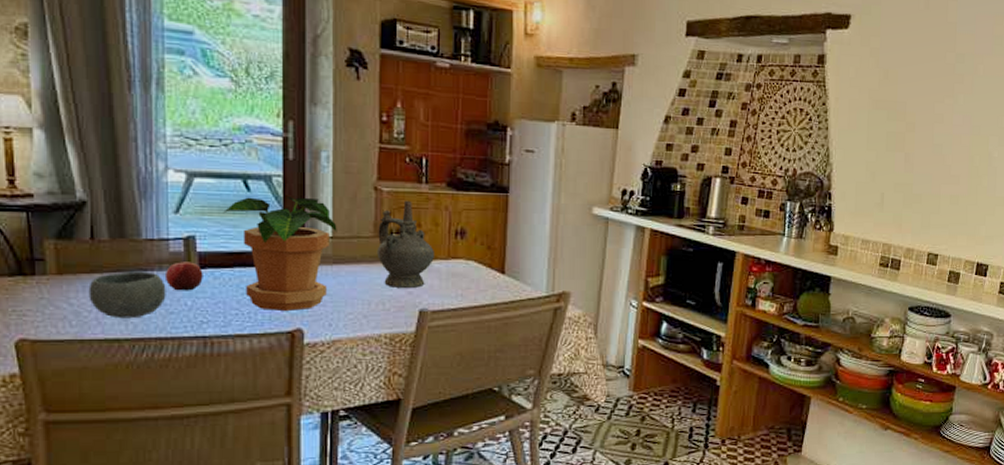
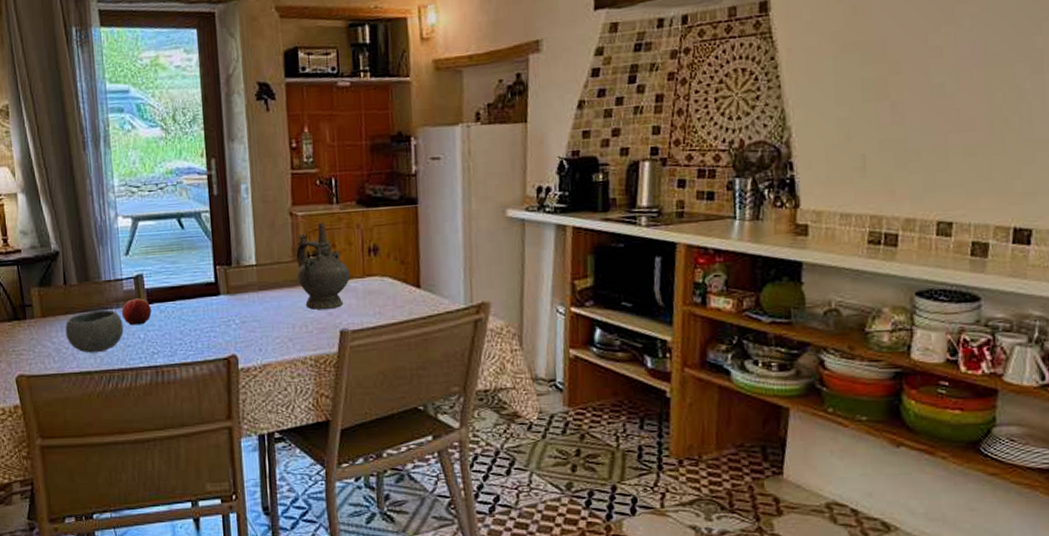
potted plant: present [223,197,337,311] -> none [163,229,260,339]

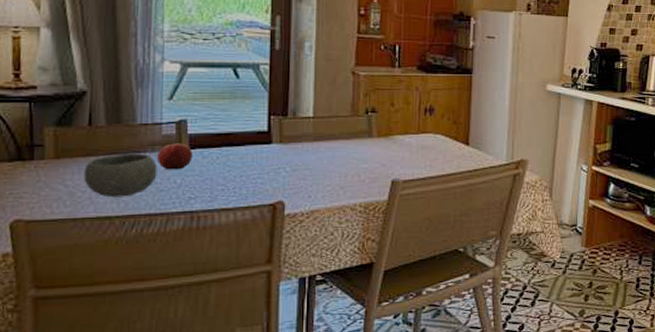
ceremonial vessel: present [296,222,350,310] -> none [353,83,405,161]

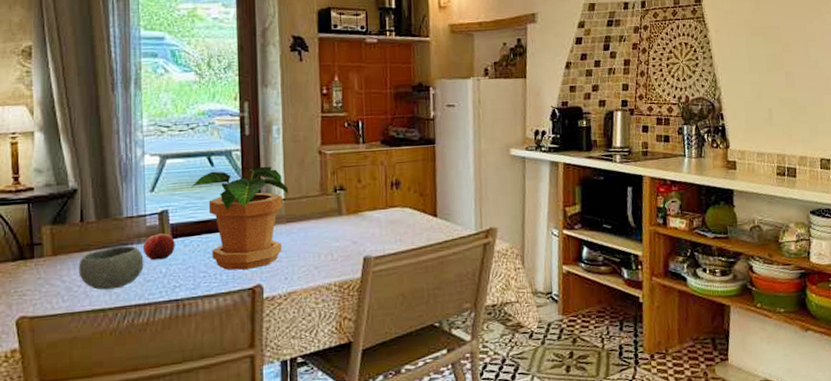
potted plant: none [214,82,318,185] -> present [191,166,289,270]

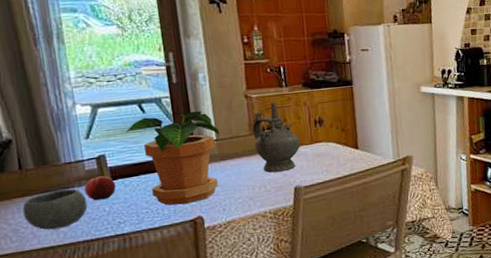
ceremonial vessel: none [323,160,374,239] -> present [252,102,301,173]

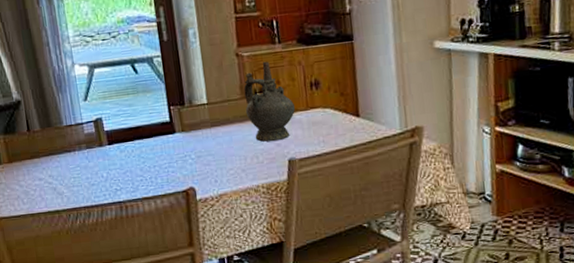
bowl: present [22,188,88,230] -> none [31,152,87,194]
apple: present [84,176,116,201] -> none [83,140,113,166]
potted plant: present [125,111,220,205] -> none [120,71,211,174]

